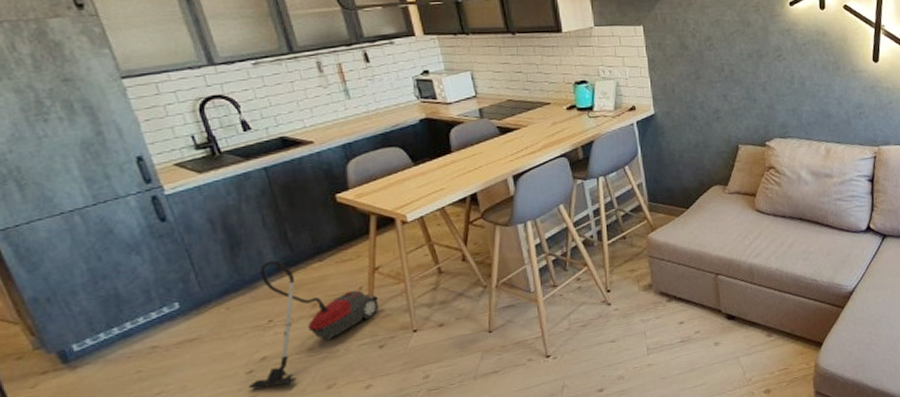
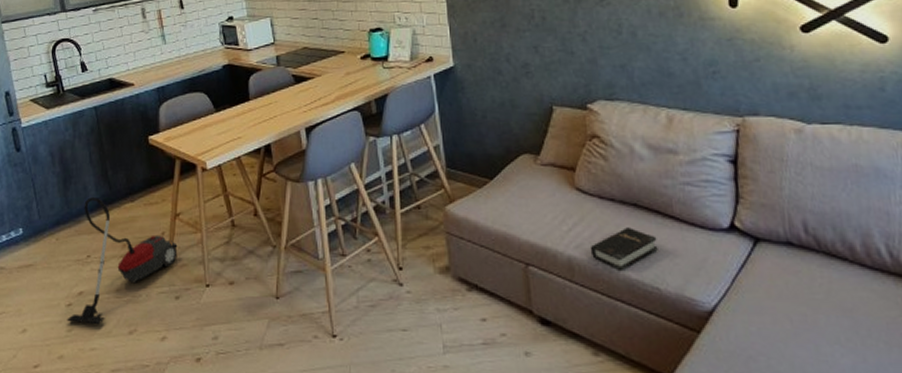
hardback book: none [766,236,816,270] -> present [590,227,658,270]

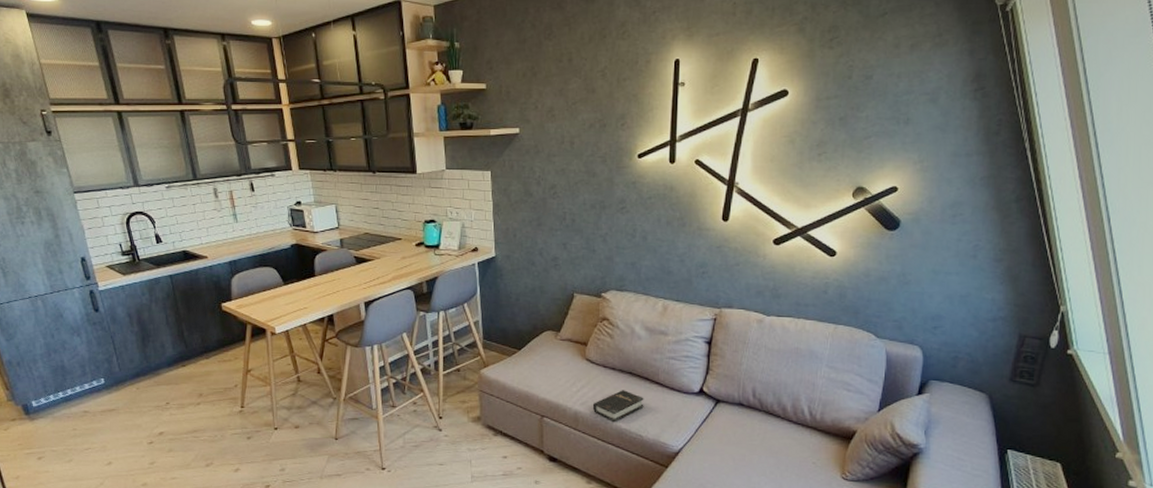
vacuum cleaner: present [67,197,178,325] -> none [149,354,249,459]

